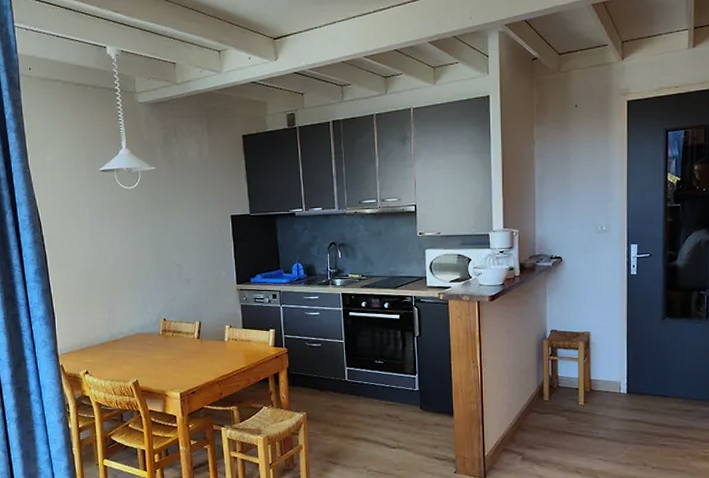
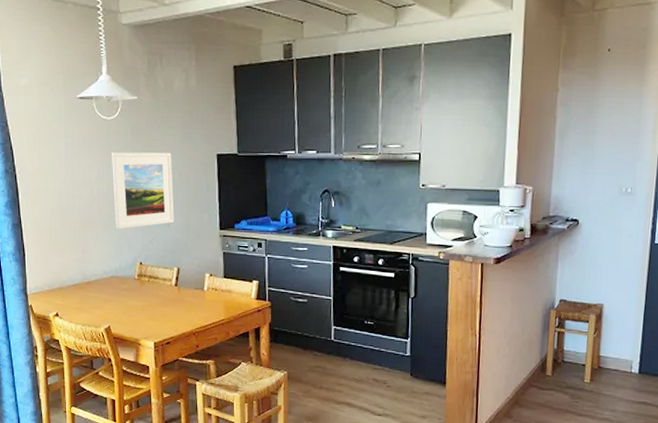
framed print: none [134,216,194,289] -> present [112,152,174,229]

